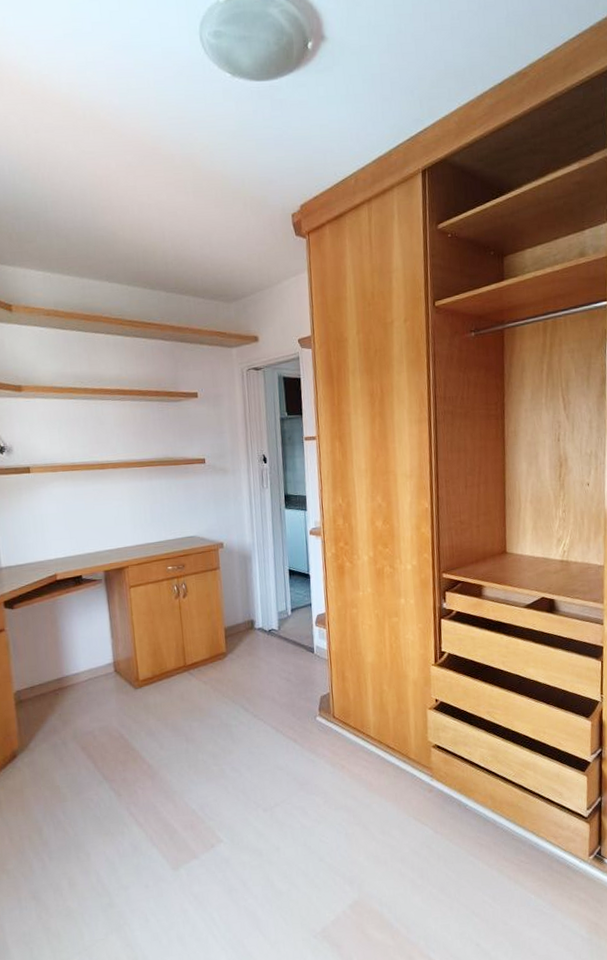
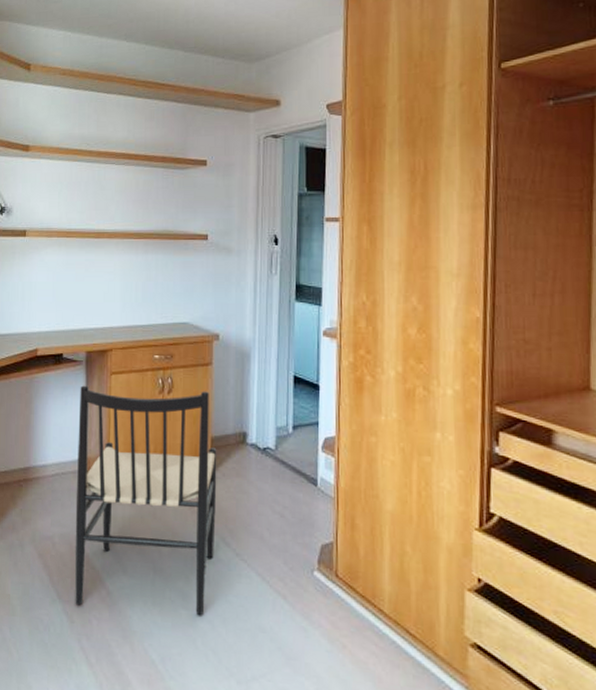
chair: none [102,591,236,782] -> present [74,385,217,616]

